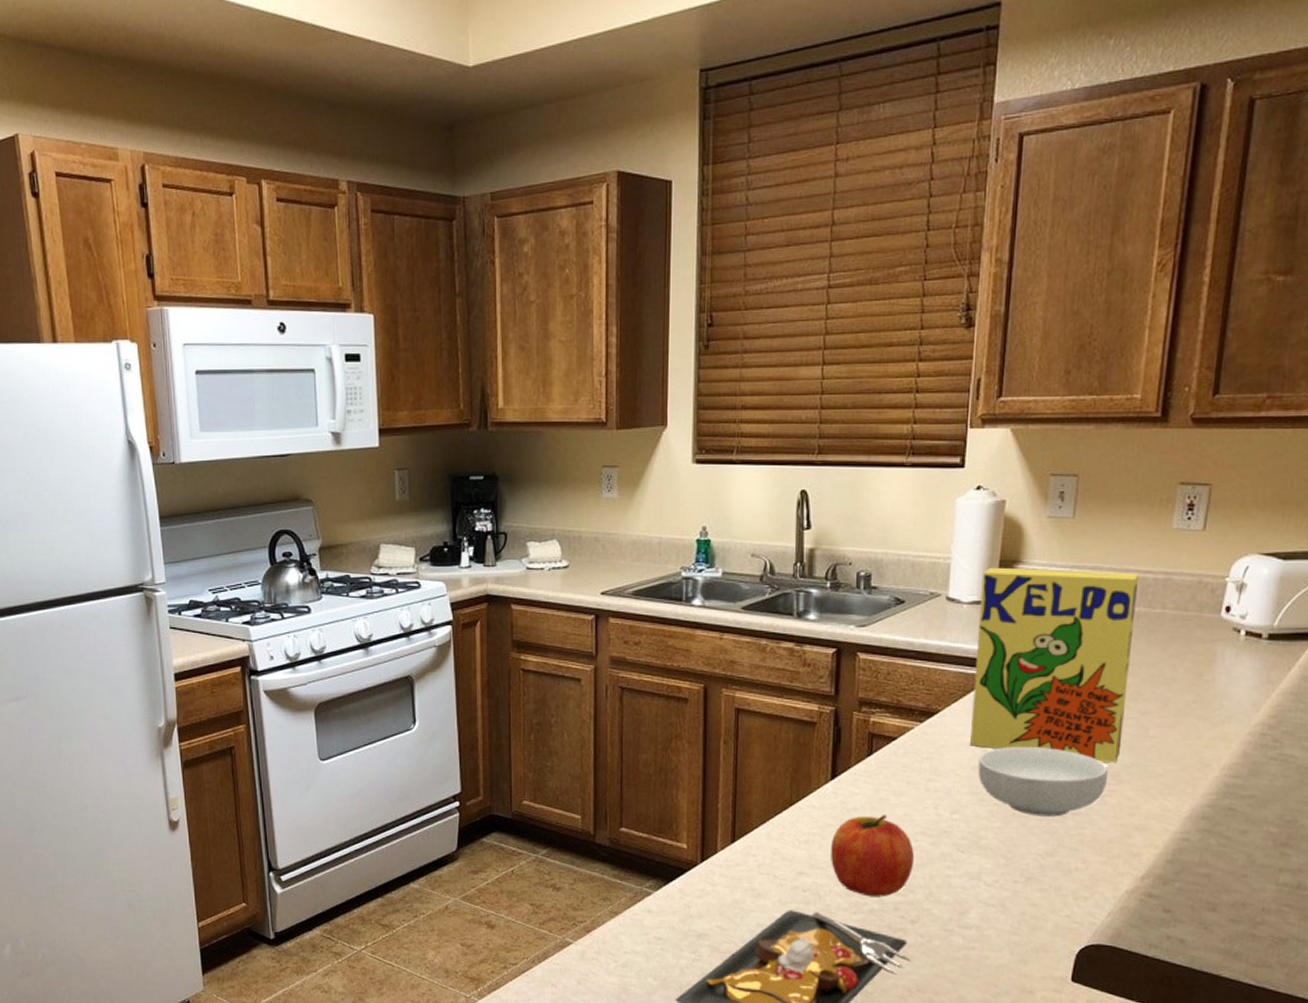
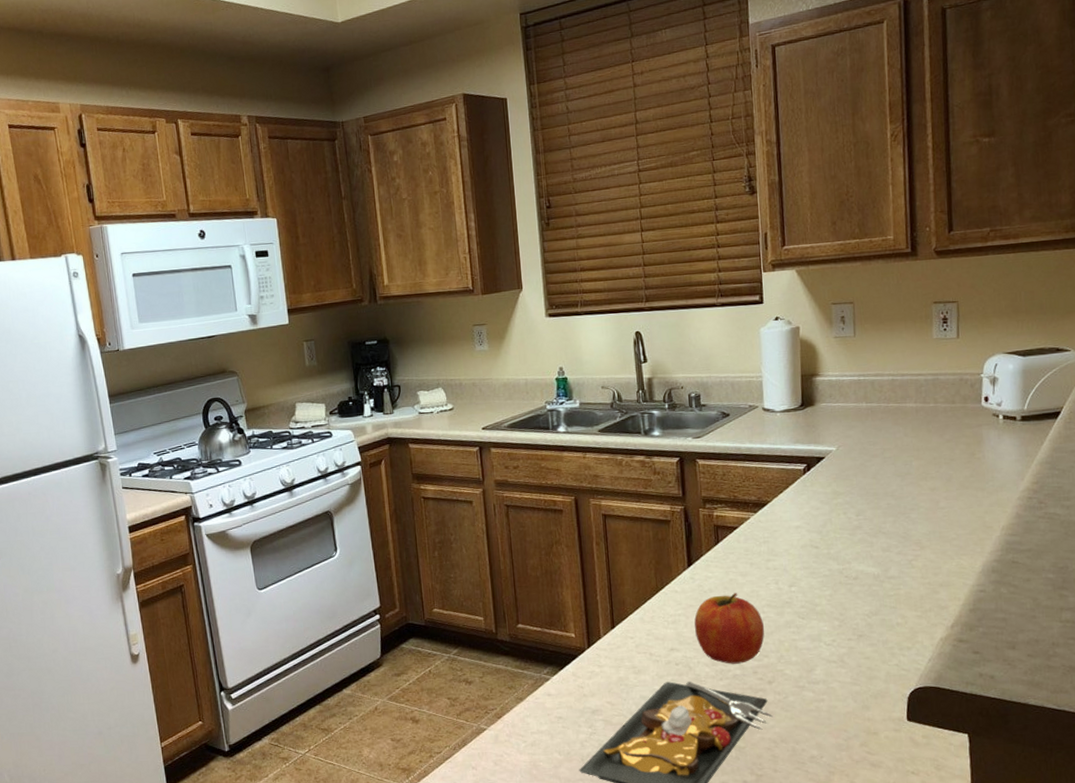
cereal box: present [970,567,1140,763] -> none [789,376,919,533]
cereal bowl: present [978,746,1109,817] -> none [806,524,912,583]

